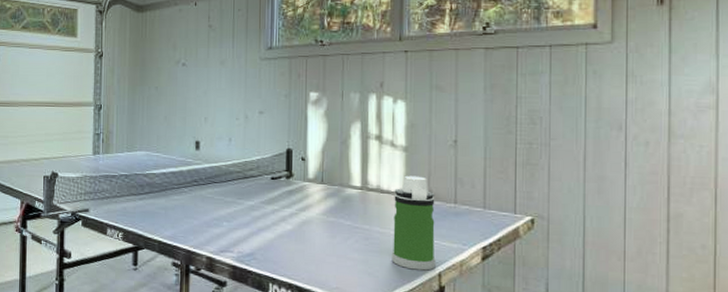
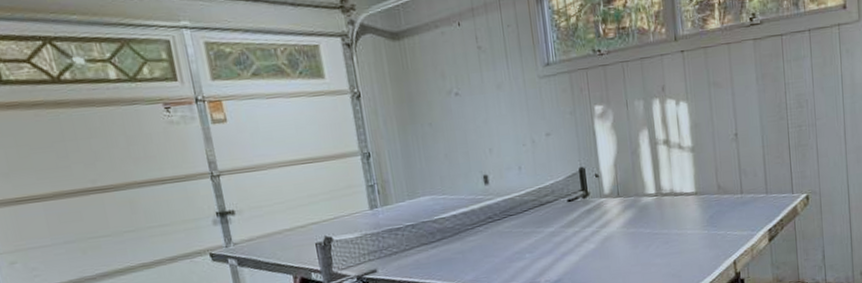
water bottle: present [391,175,436,271] -> none [686,173,730,263]

